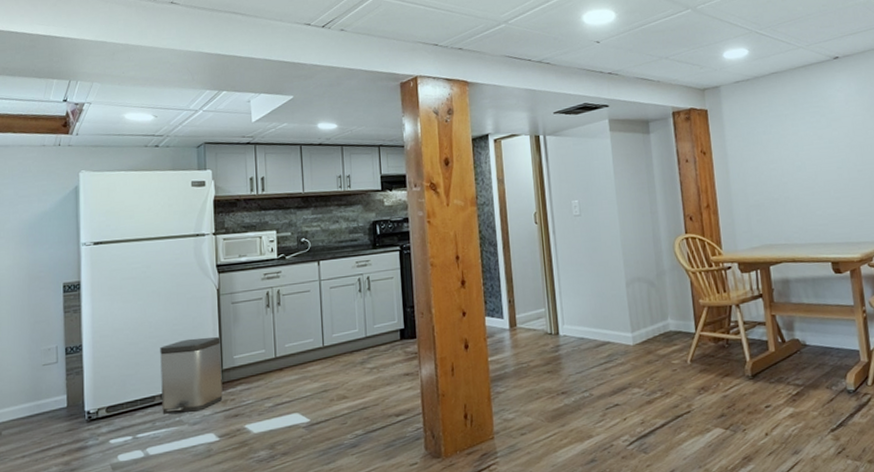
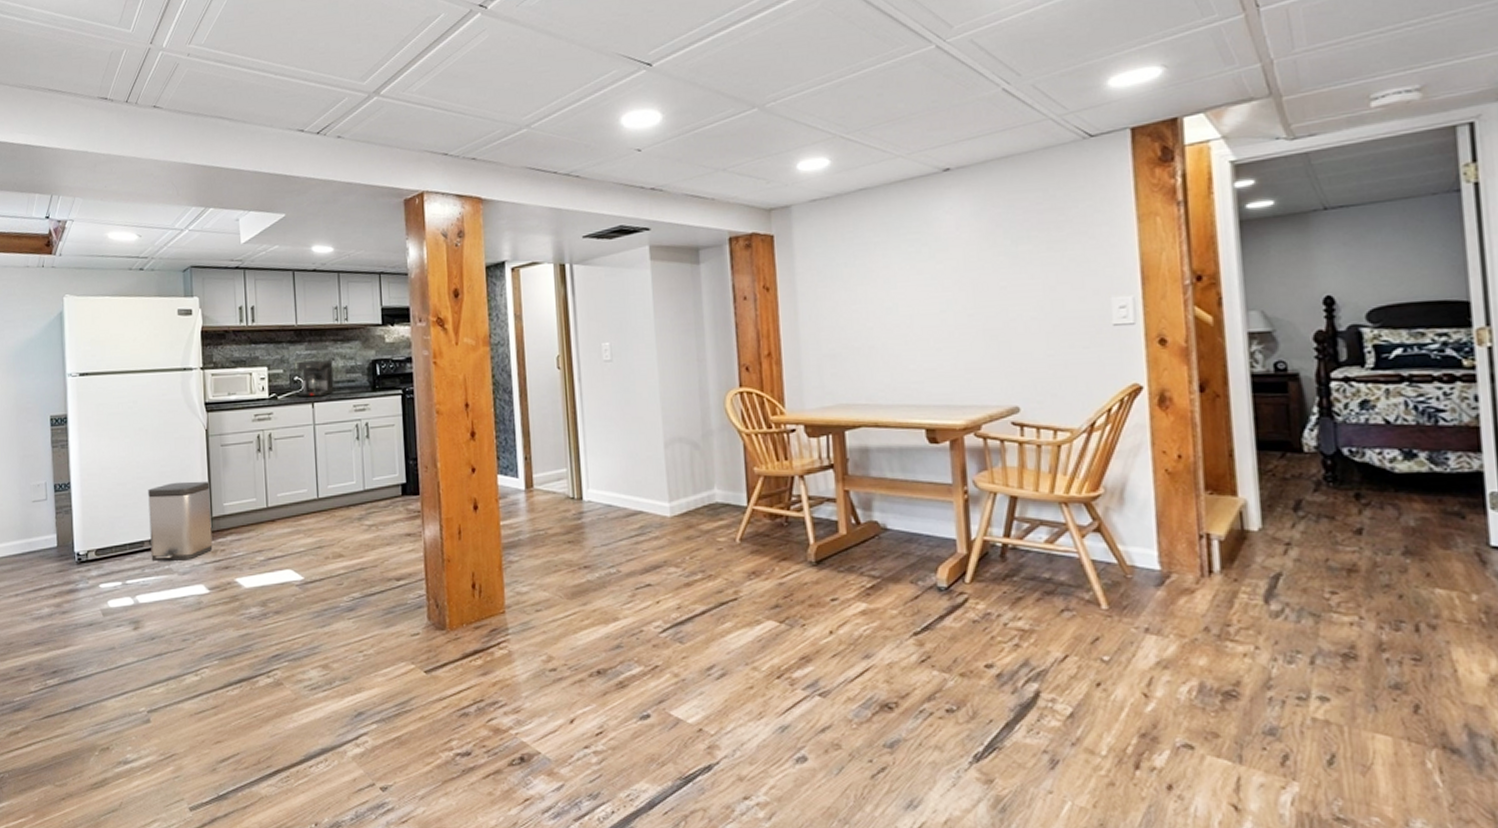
coffee maker: none [304,222,338,257] -> present [297,359,334,398]

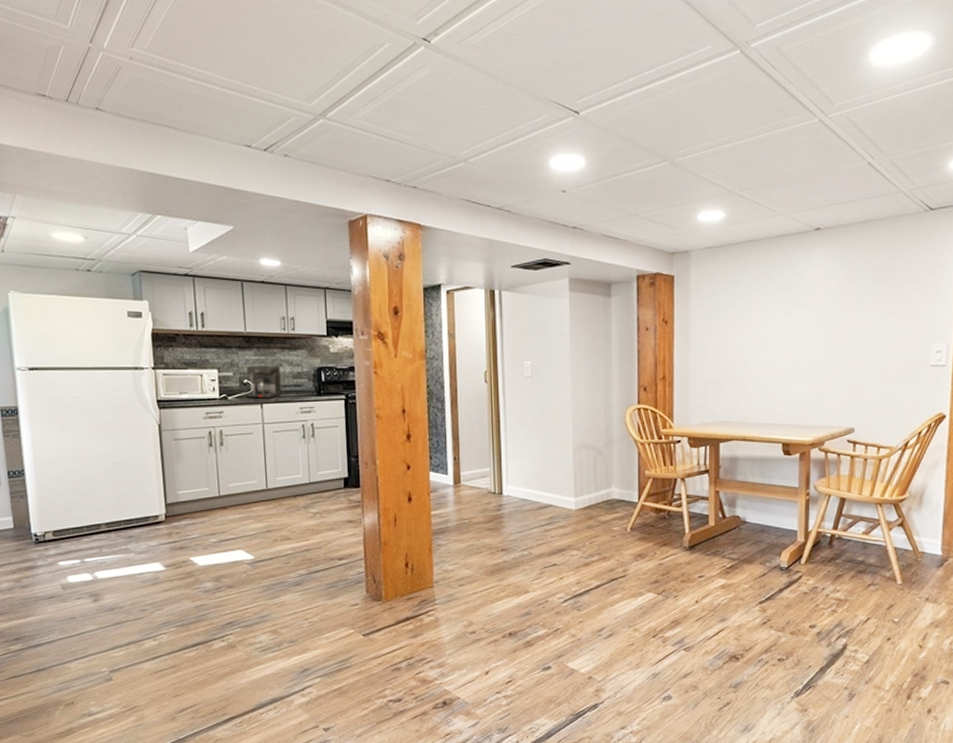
pedal bin: present [148,481,213,561] -> none [103,471,168,542]

